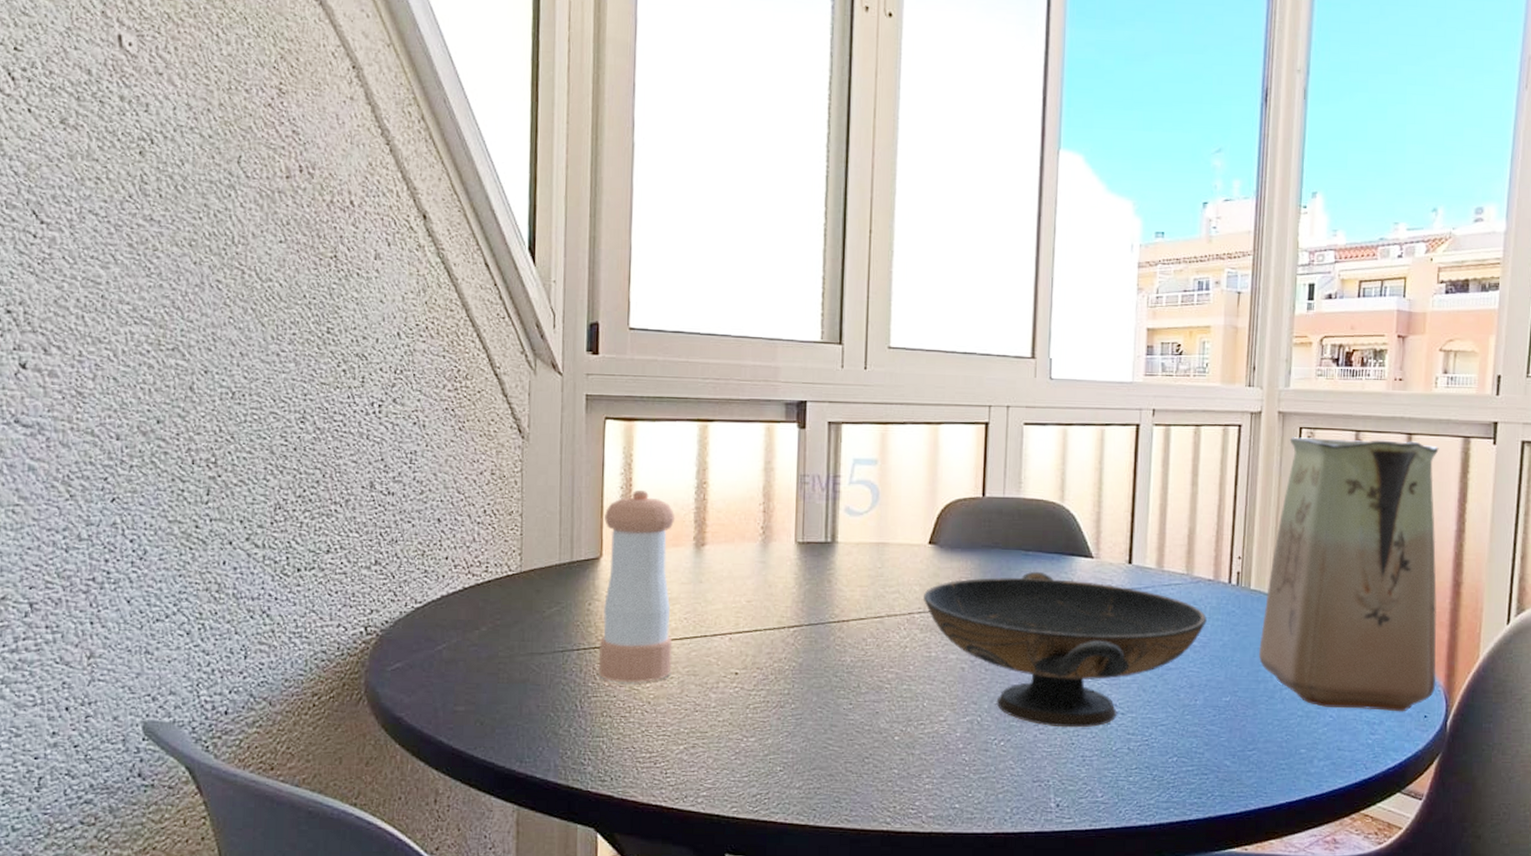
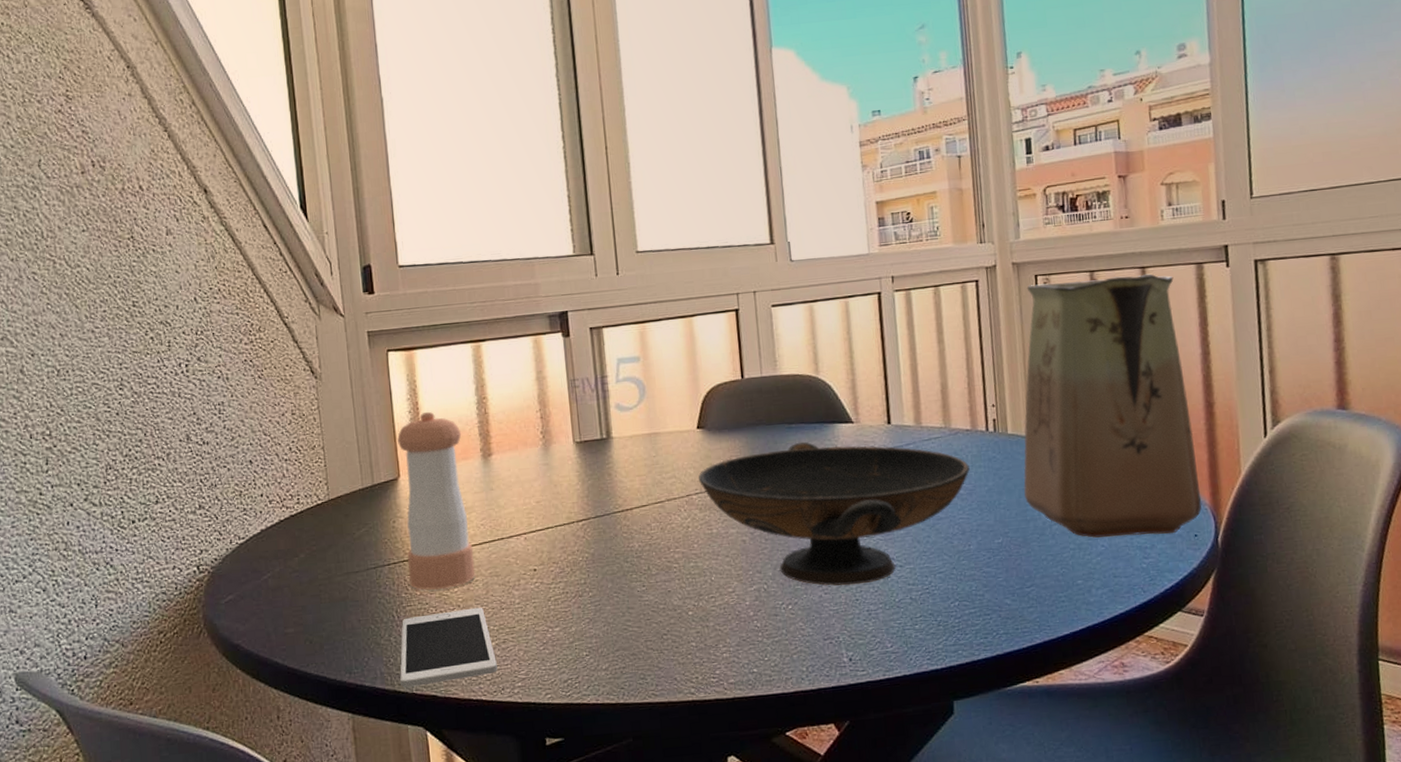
cell phone: none [575,706,683,784] -> present [400,607,498,688]

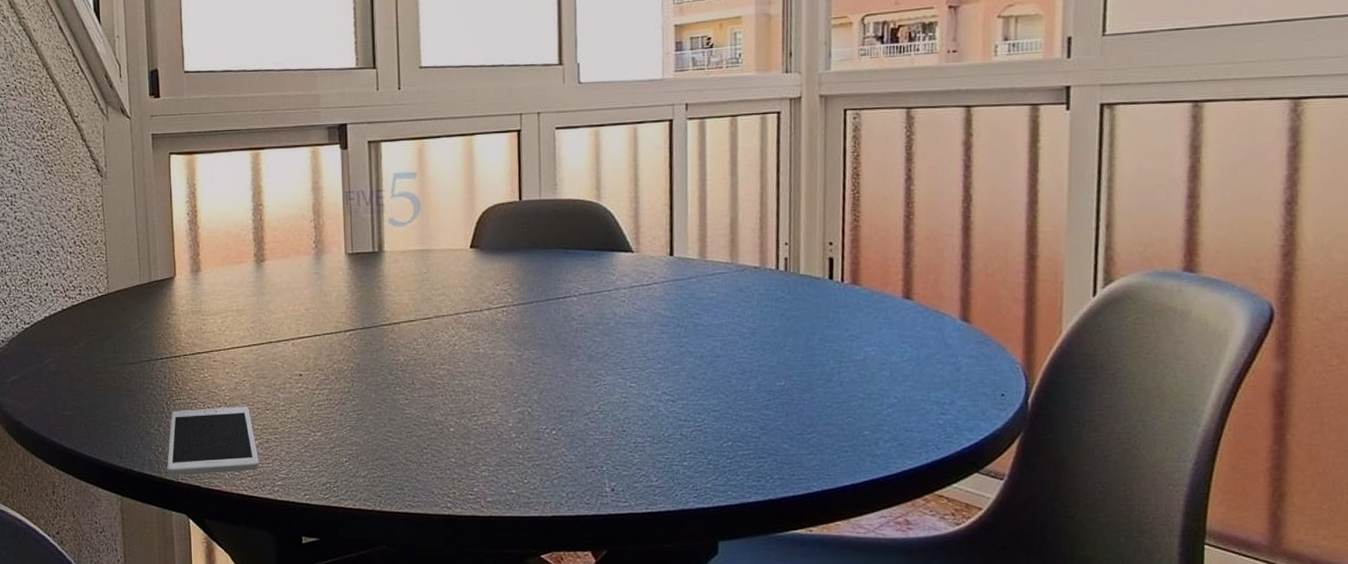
pepper shaker: present [397,411,476,590] -> none [175,214,243,387]
decorative bowl: present [699,441,970,586] -> none [469,268,755,416]
vase: present [1023,273,1202,538] -> none [813,113,1013,391]

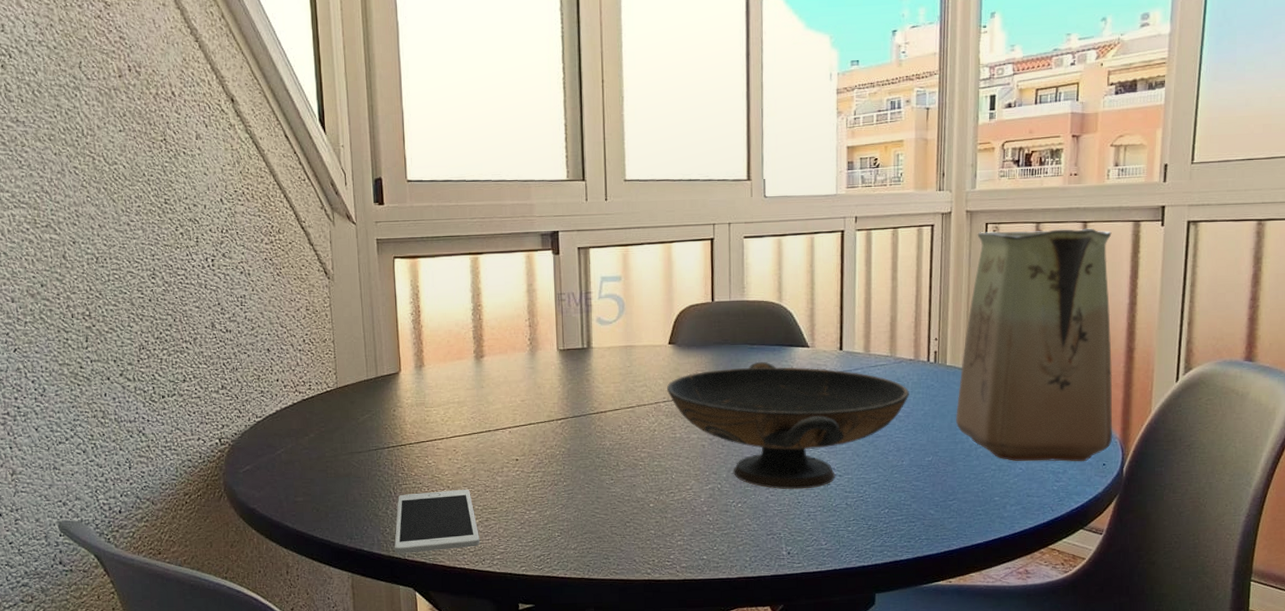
decorative bowl: none [469,268,755,416] -> present [667,361,909,490]
vase: none [813,113,1013,391] -> present [956,228,1113,462]

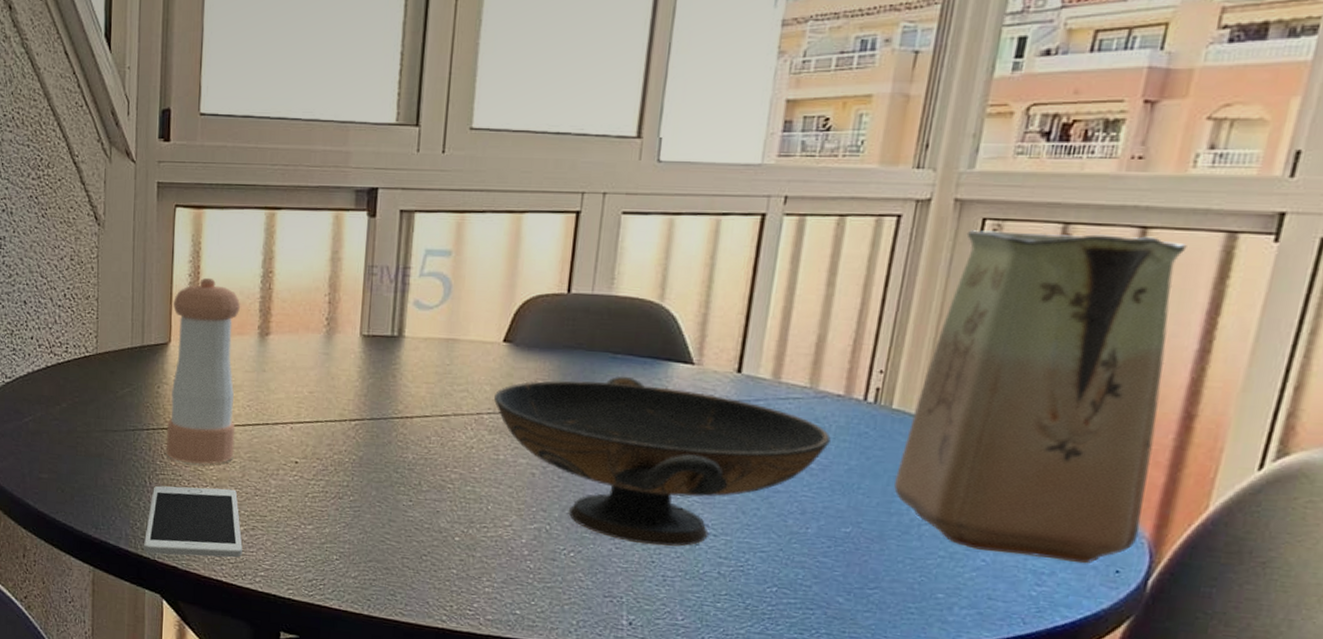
pepper shaker: none [400,314,464,472] -> present [166,277,241,465]

